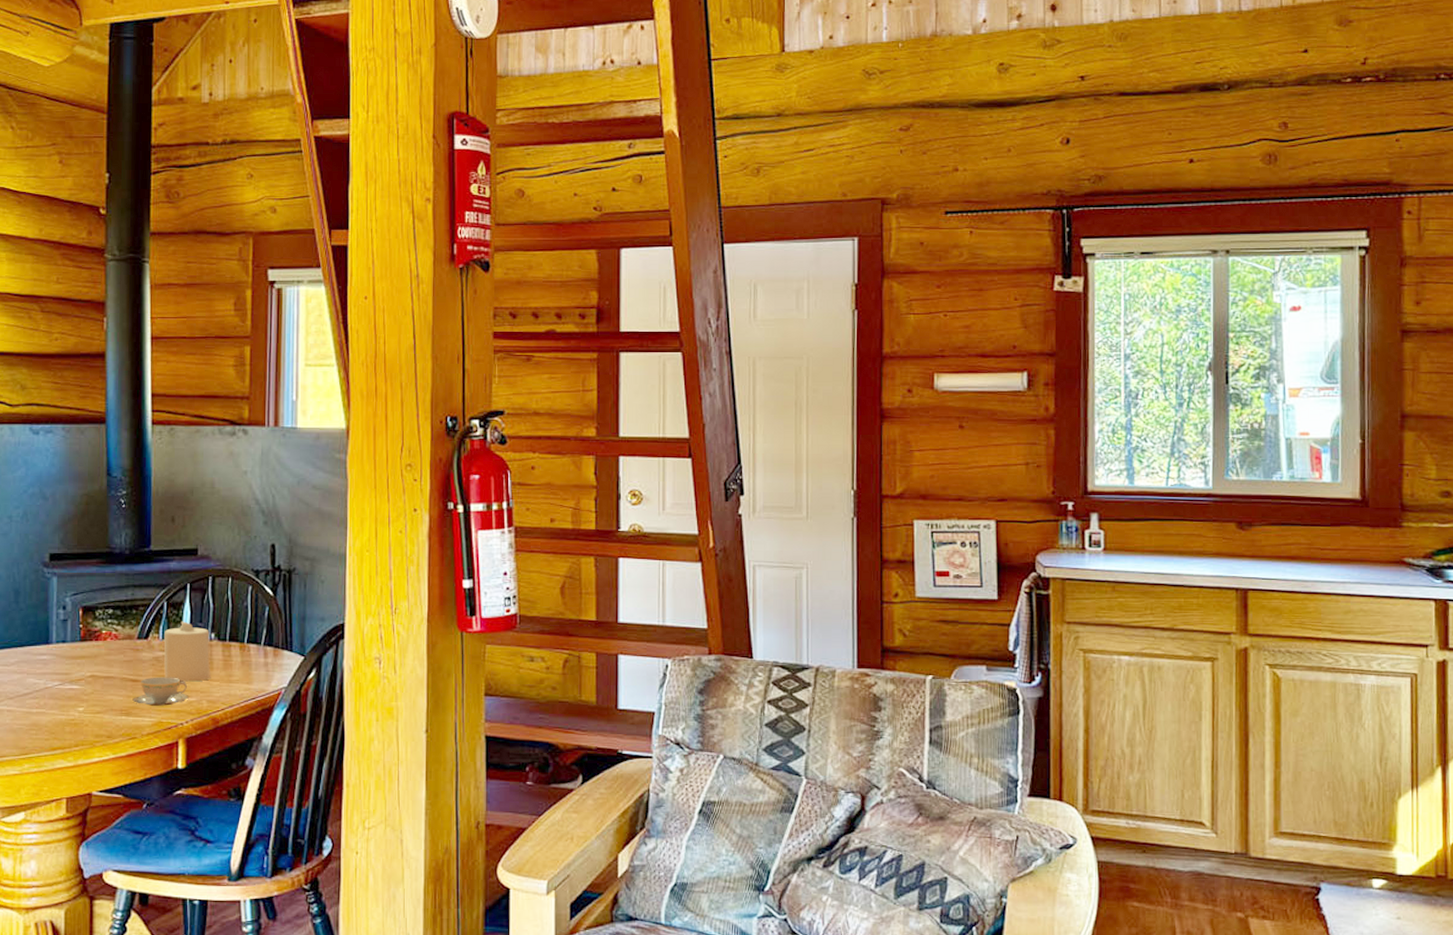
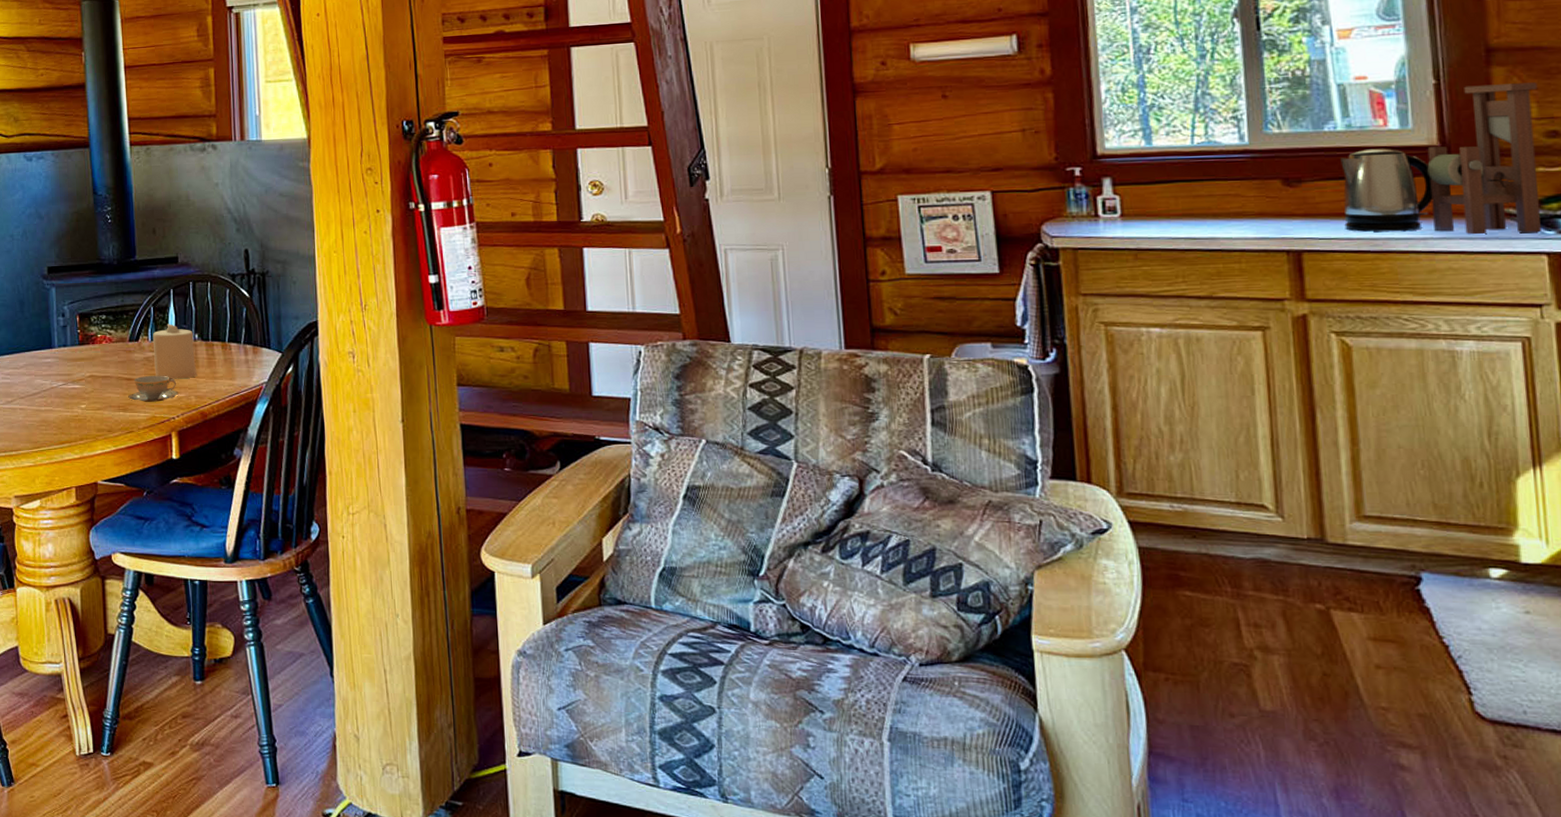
kettle: none [1283,498,1353,576] -> present [1340,148,1433,232]
paper towel holder: none [1350,447,1438,581] -> present [1427,82,1541,235]

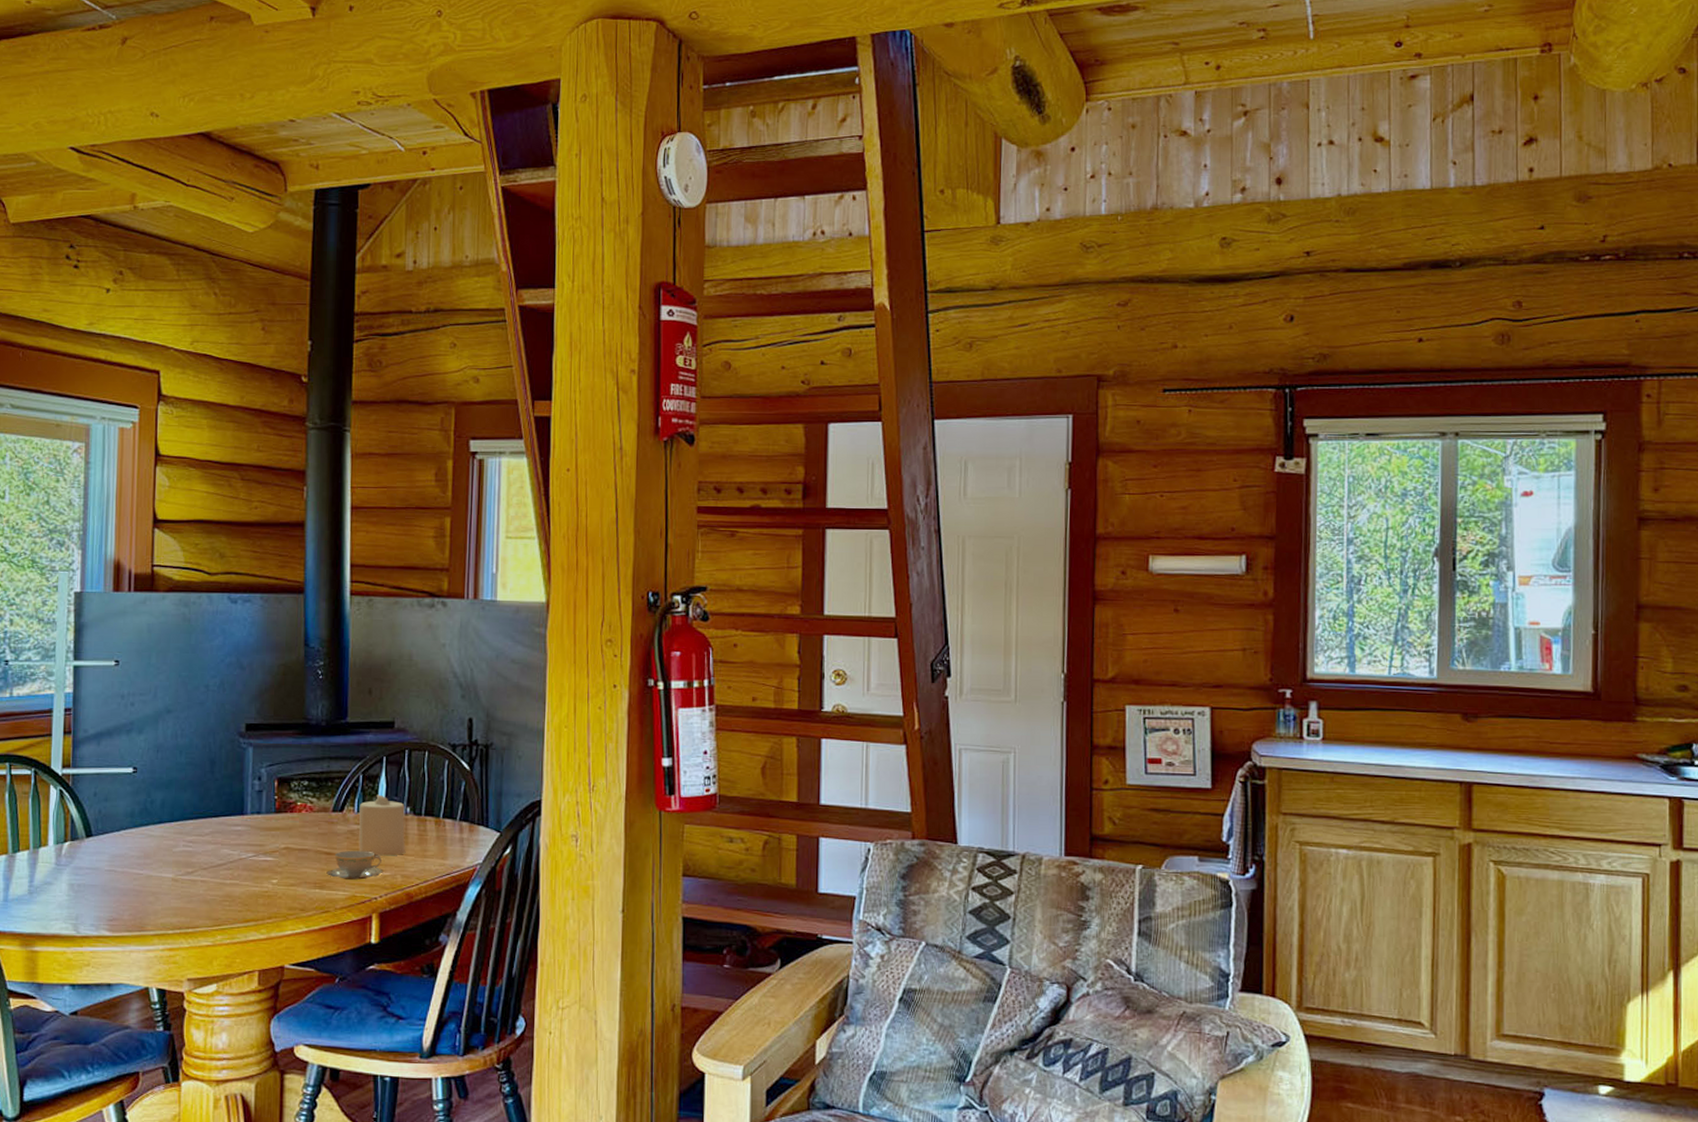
kettle: present [1340,148,1433,232] -> none [1510,690,1583,770]
paper towel holder: present [1427,82,1541,235] -> none [1581,638,1675,778]

